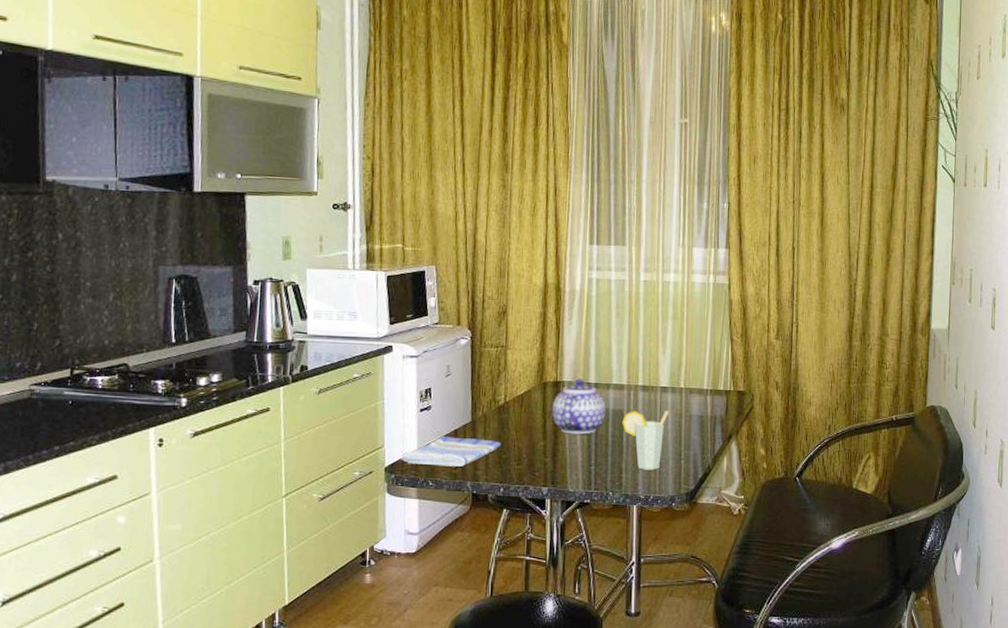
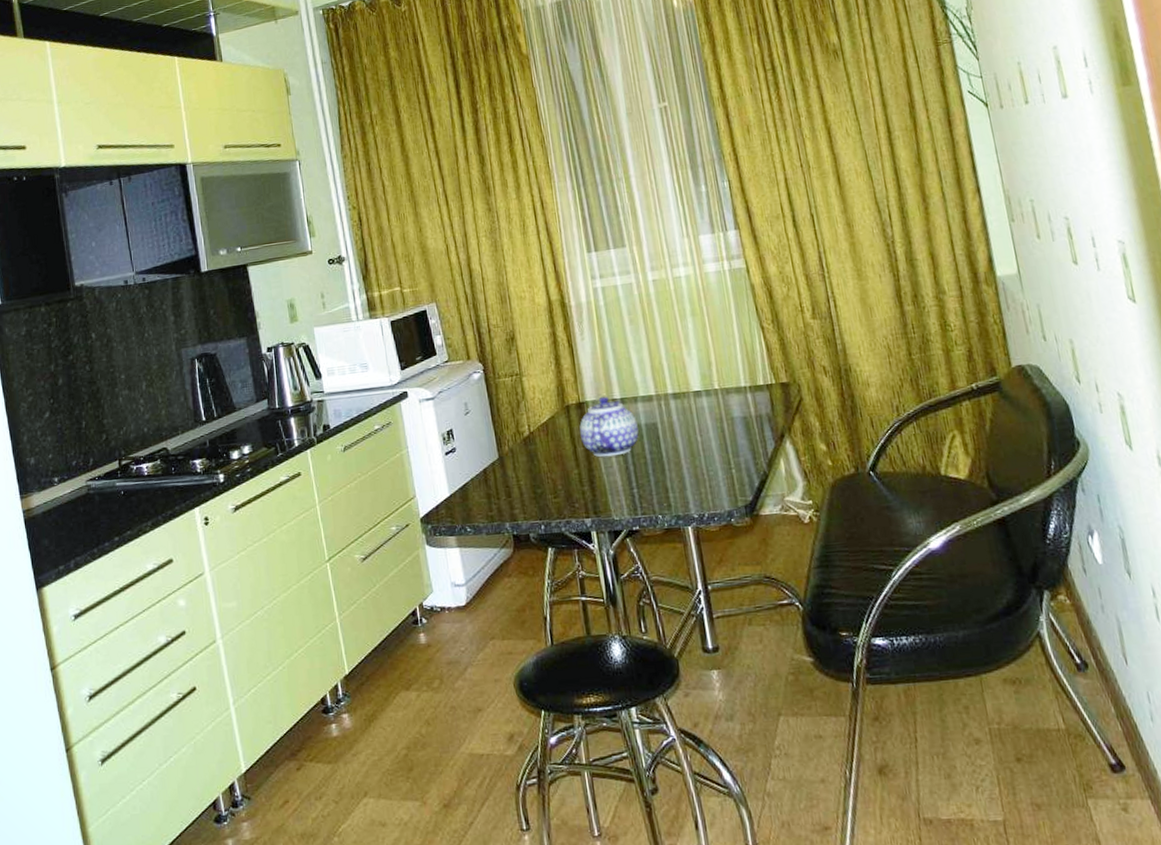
dish towel: present [400,436,502,467] -> none [434,475,534,512]
cup: present [622,411,669,470] -> none [658,416,709,486]

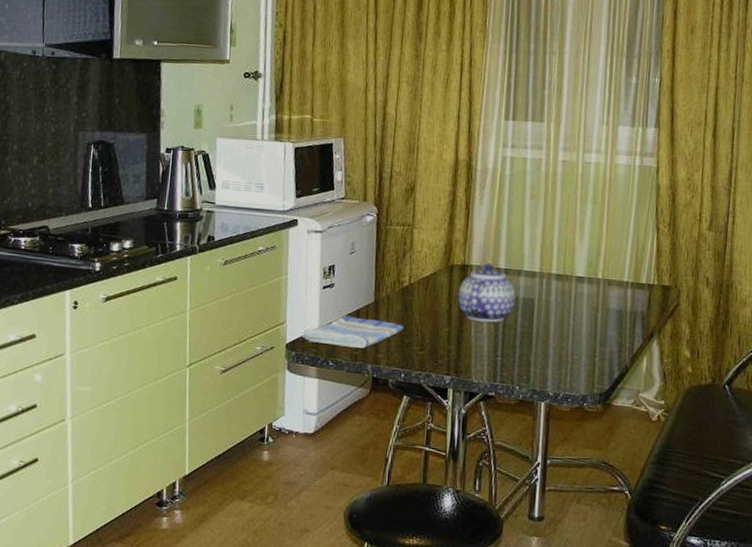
dish towel: none [434,475,534,512] -> present [301,316,404,348]

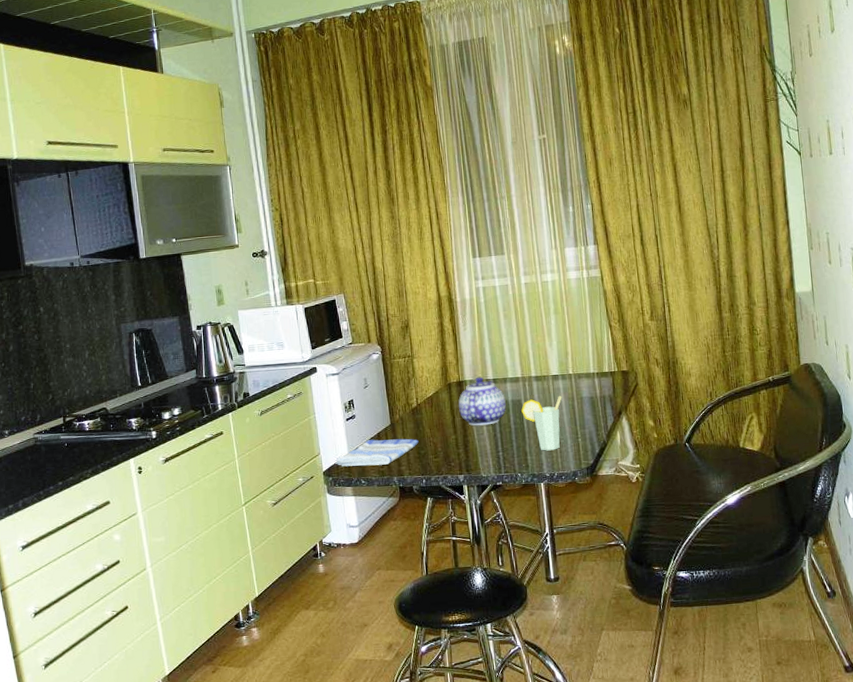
cup: none [532,300,585,366] -> present [521,396,562,451]

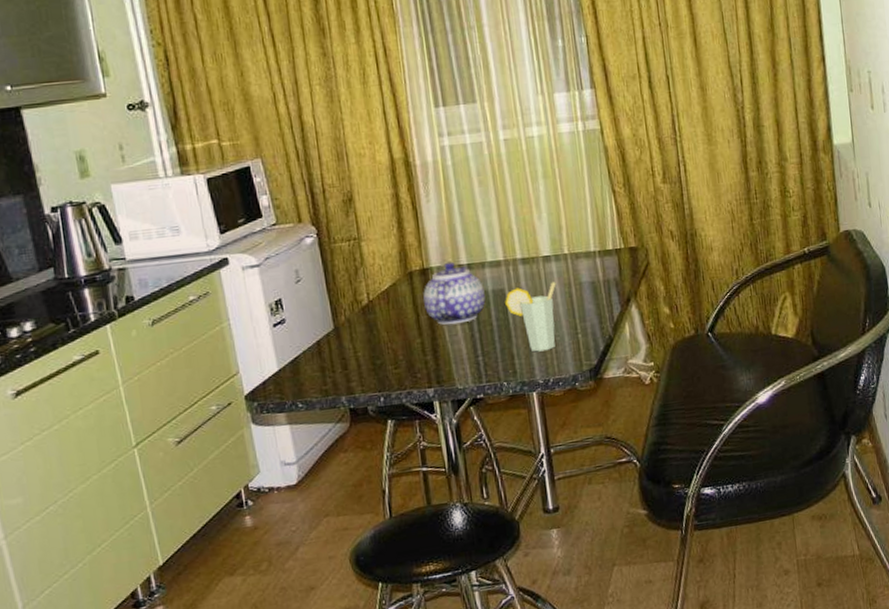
dish towel: present [335,438,419,467] -> none [260,346,373,388]

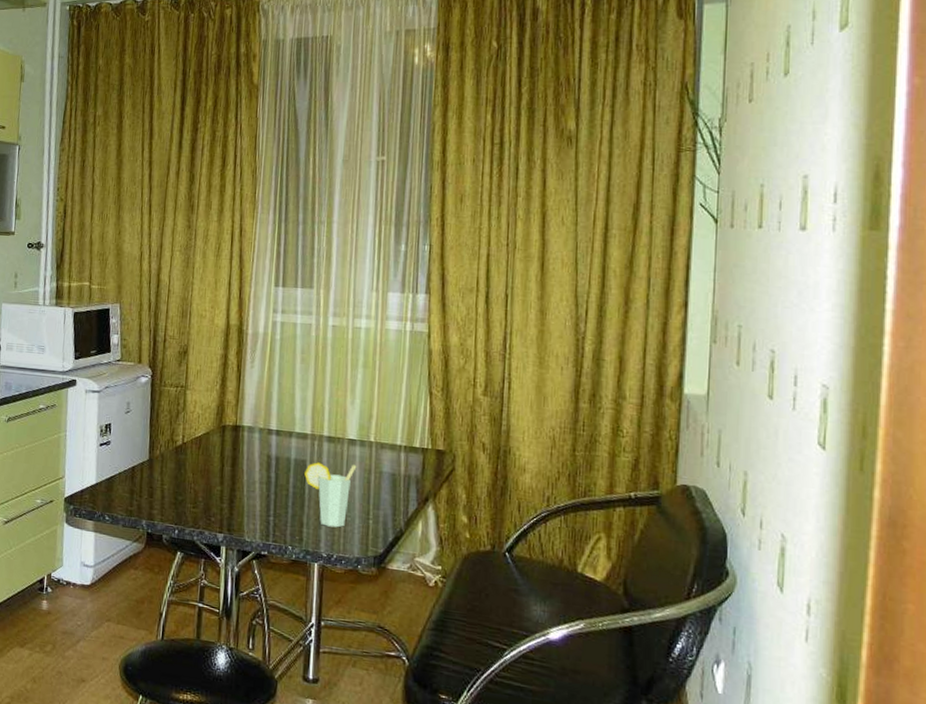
teapot: present [423,261,486,326] -> none [230,424,288,483]

